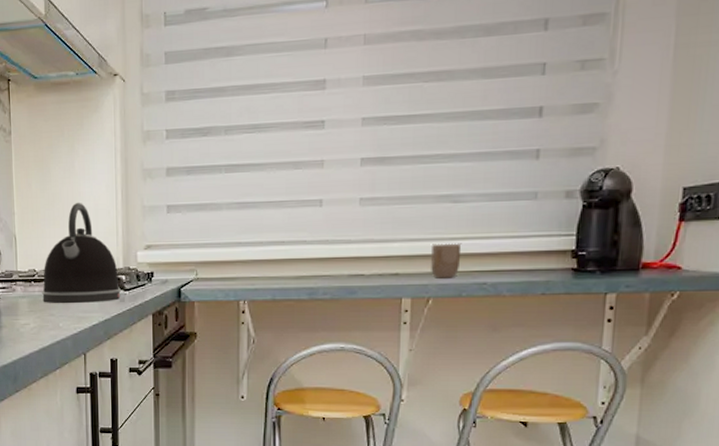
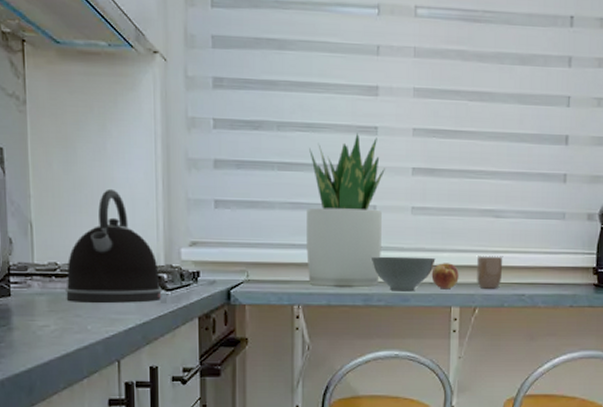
planter: none [252,129,332,282] -> present [306,133,385,287]
bowl: none [316,248,385,284] -> present [370,256,436,292]
fruit: none [380,253,411,281] -> present [431,263,459,290]

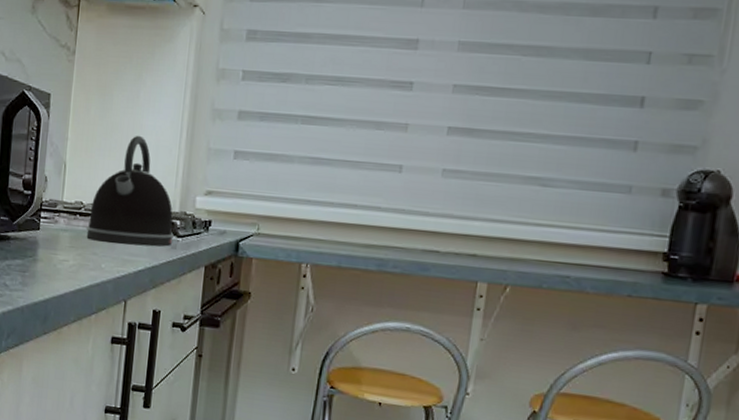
planter: present [306,133,385,287] -> none [320,88,417,252]
bowl: present [370,256,436,292] -> none [390,219,465,261]
fruit: present [431,263,459,290] -> none [457,232,491,263]
cup: present [476,257,503,290] -> none [511,229,547,268]

